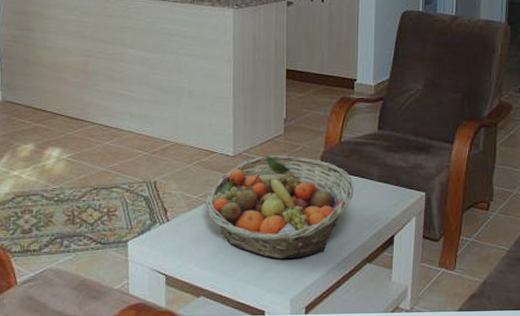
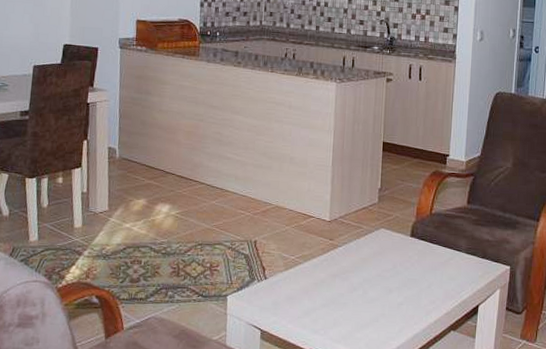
fruit basket: present [205,156,354,260] -> none [301,222,442,322]

